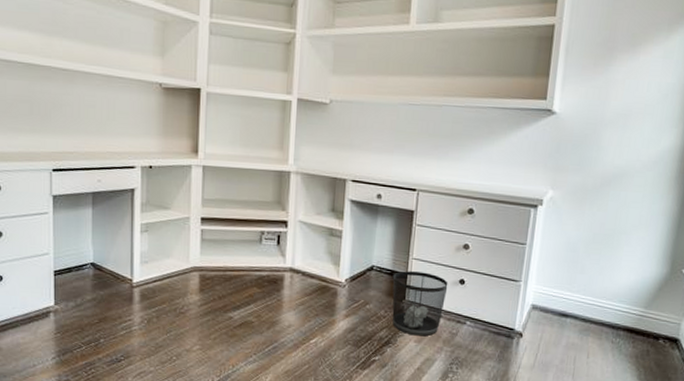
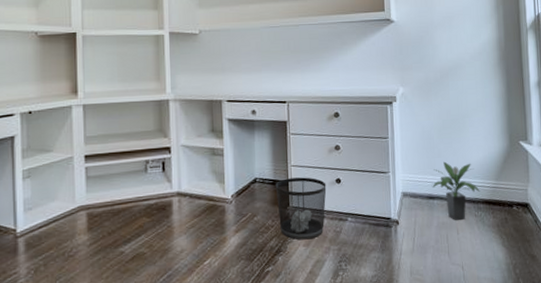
potted plant: none [566,279,623,344] -> present [431,161,480,220]

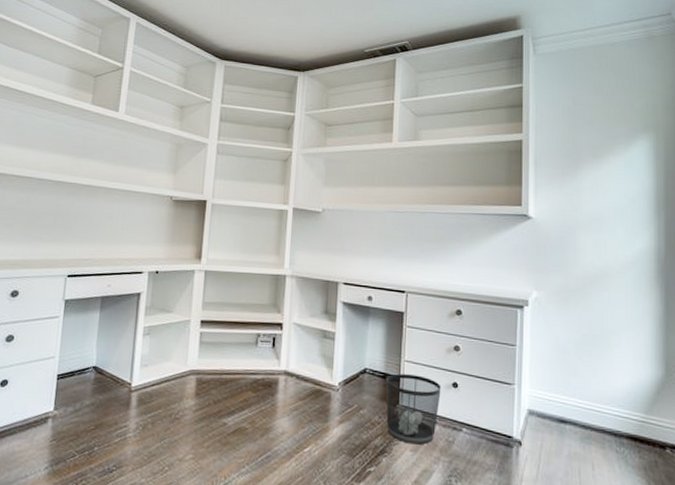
potted plant: present [431,161,480,220] -> none [563,381,624,454]

